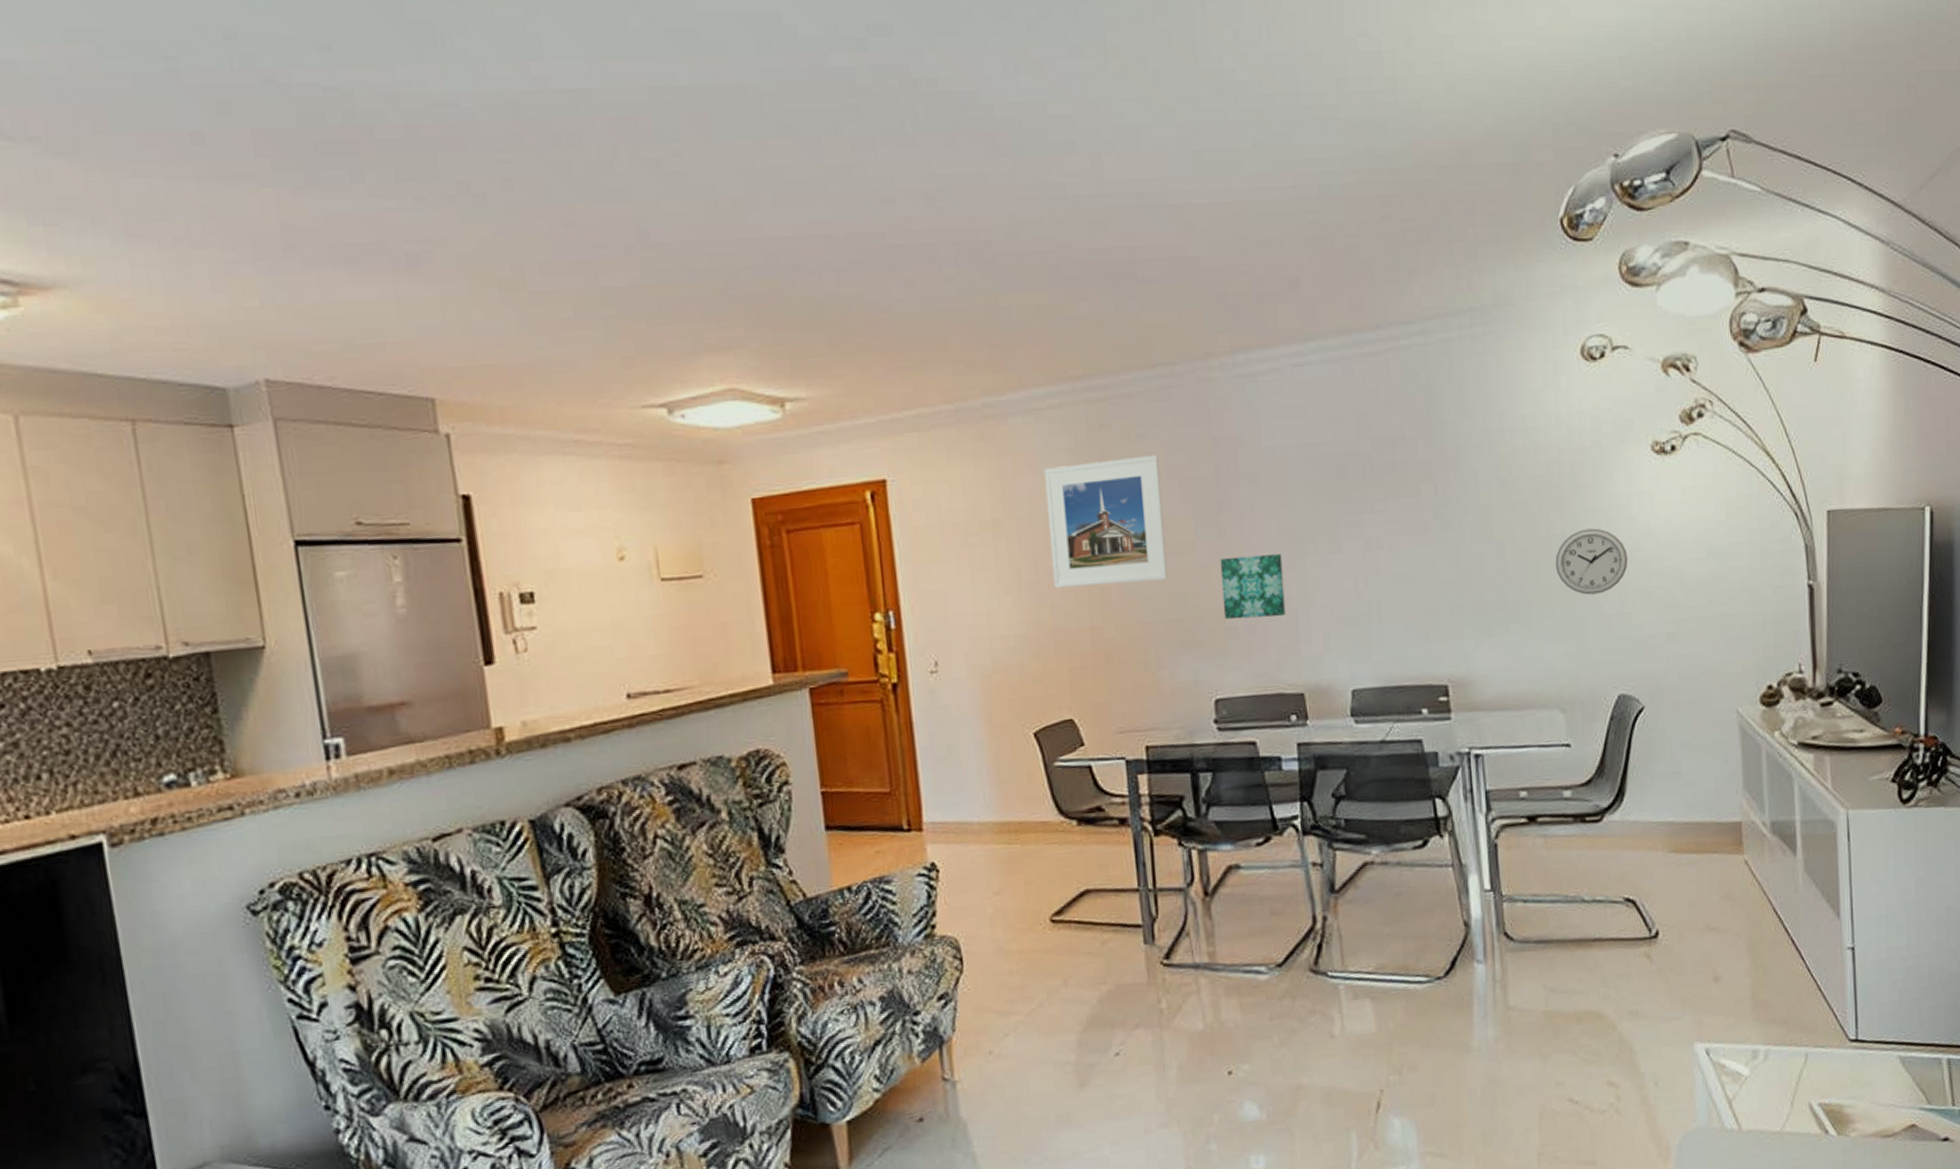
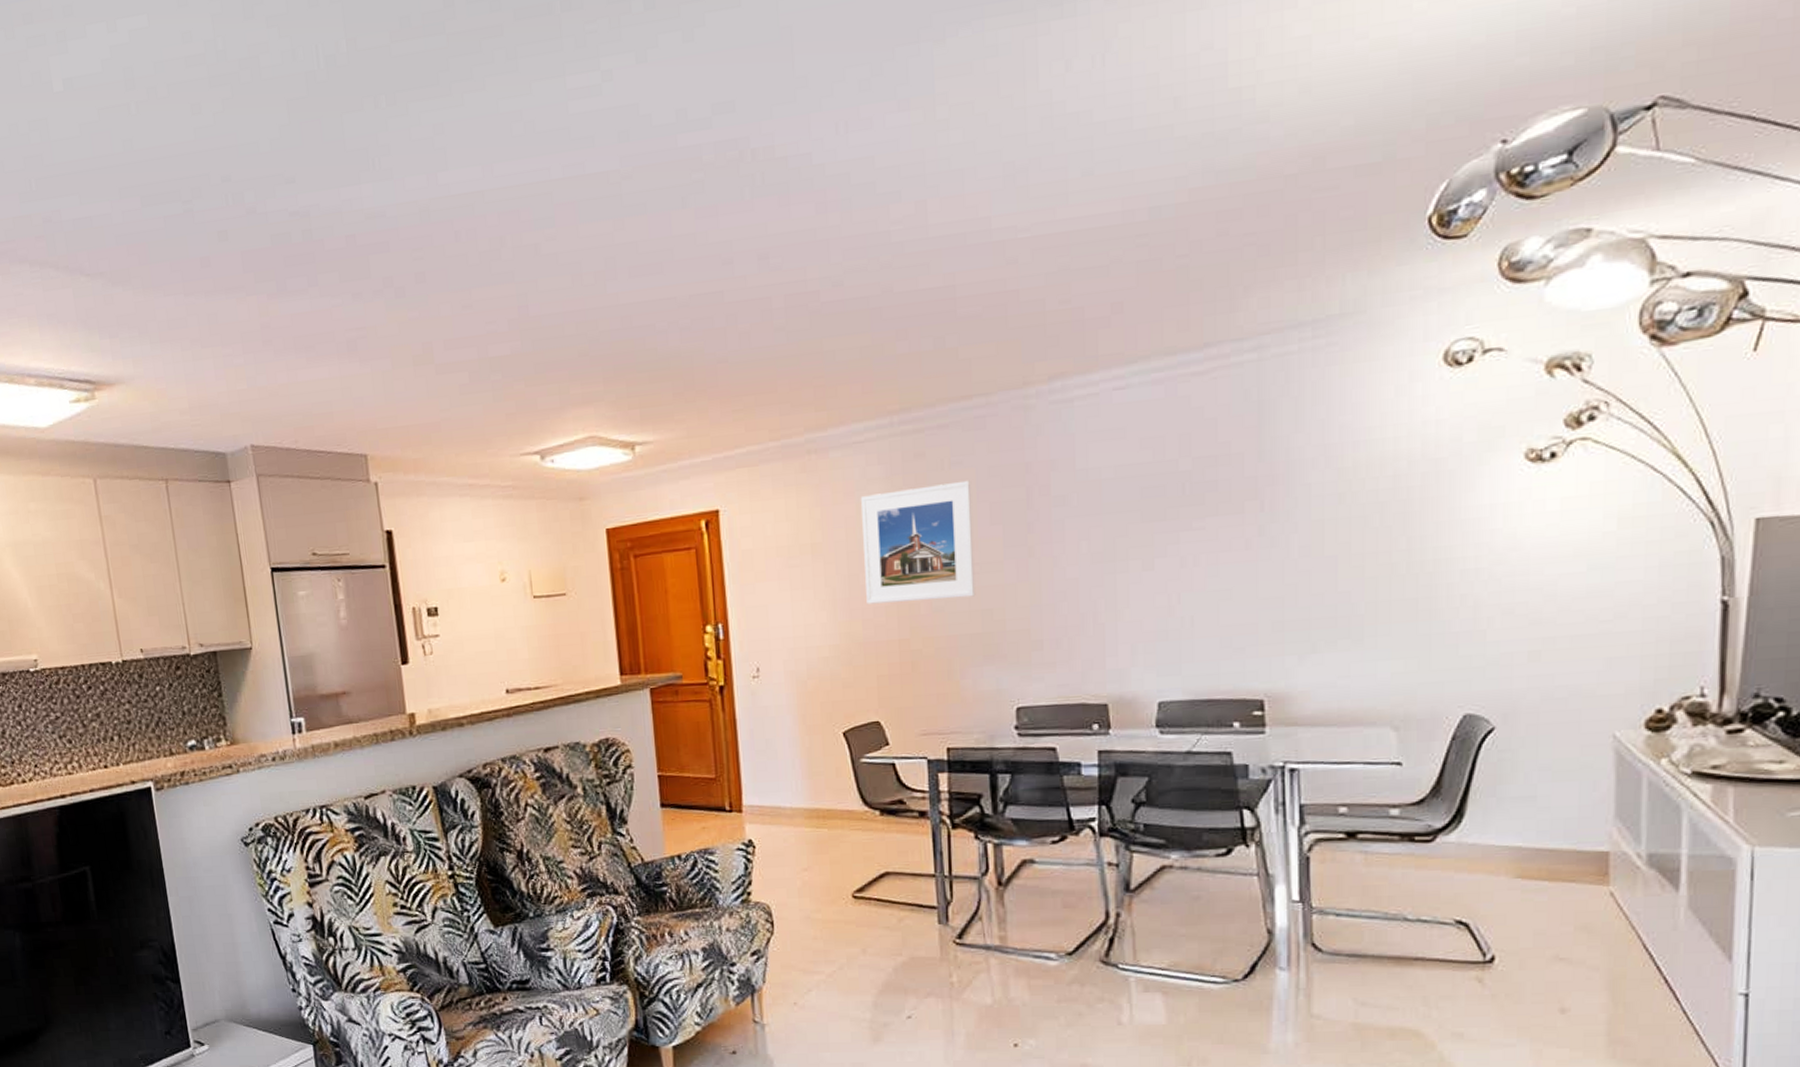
wall art: present [1220,554,1286,620] -> none [1027,572,1093,634]
wall clock: present [1555,528,1628,595] -> none [1397,542,1486,612]

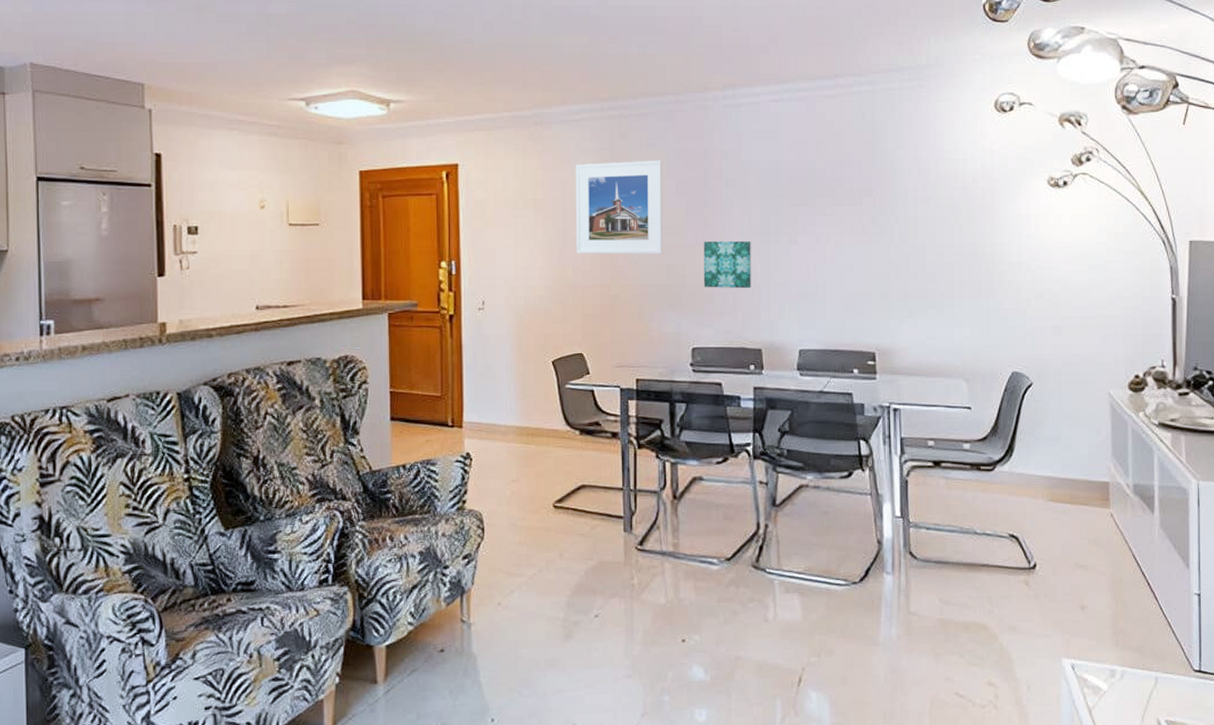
wall art: none [1027,572,1093,634] -> present [703,240,751,289]

